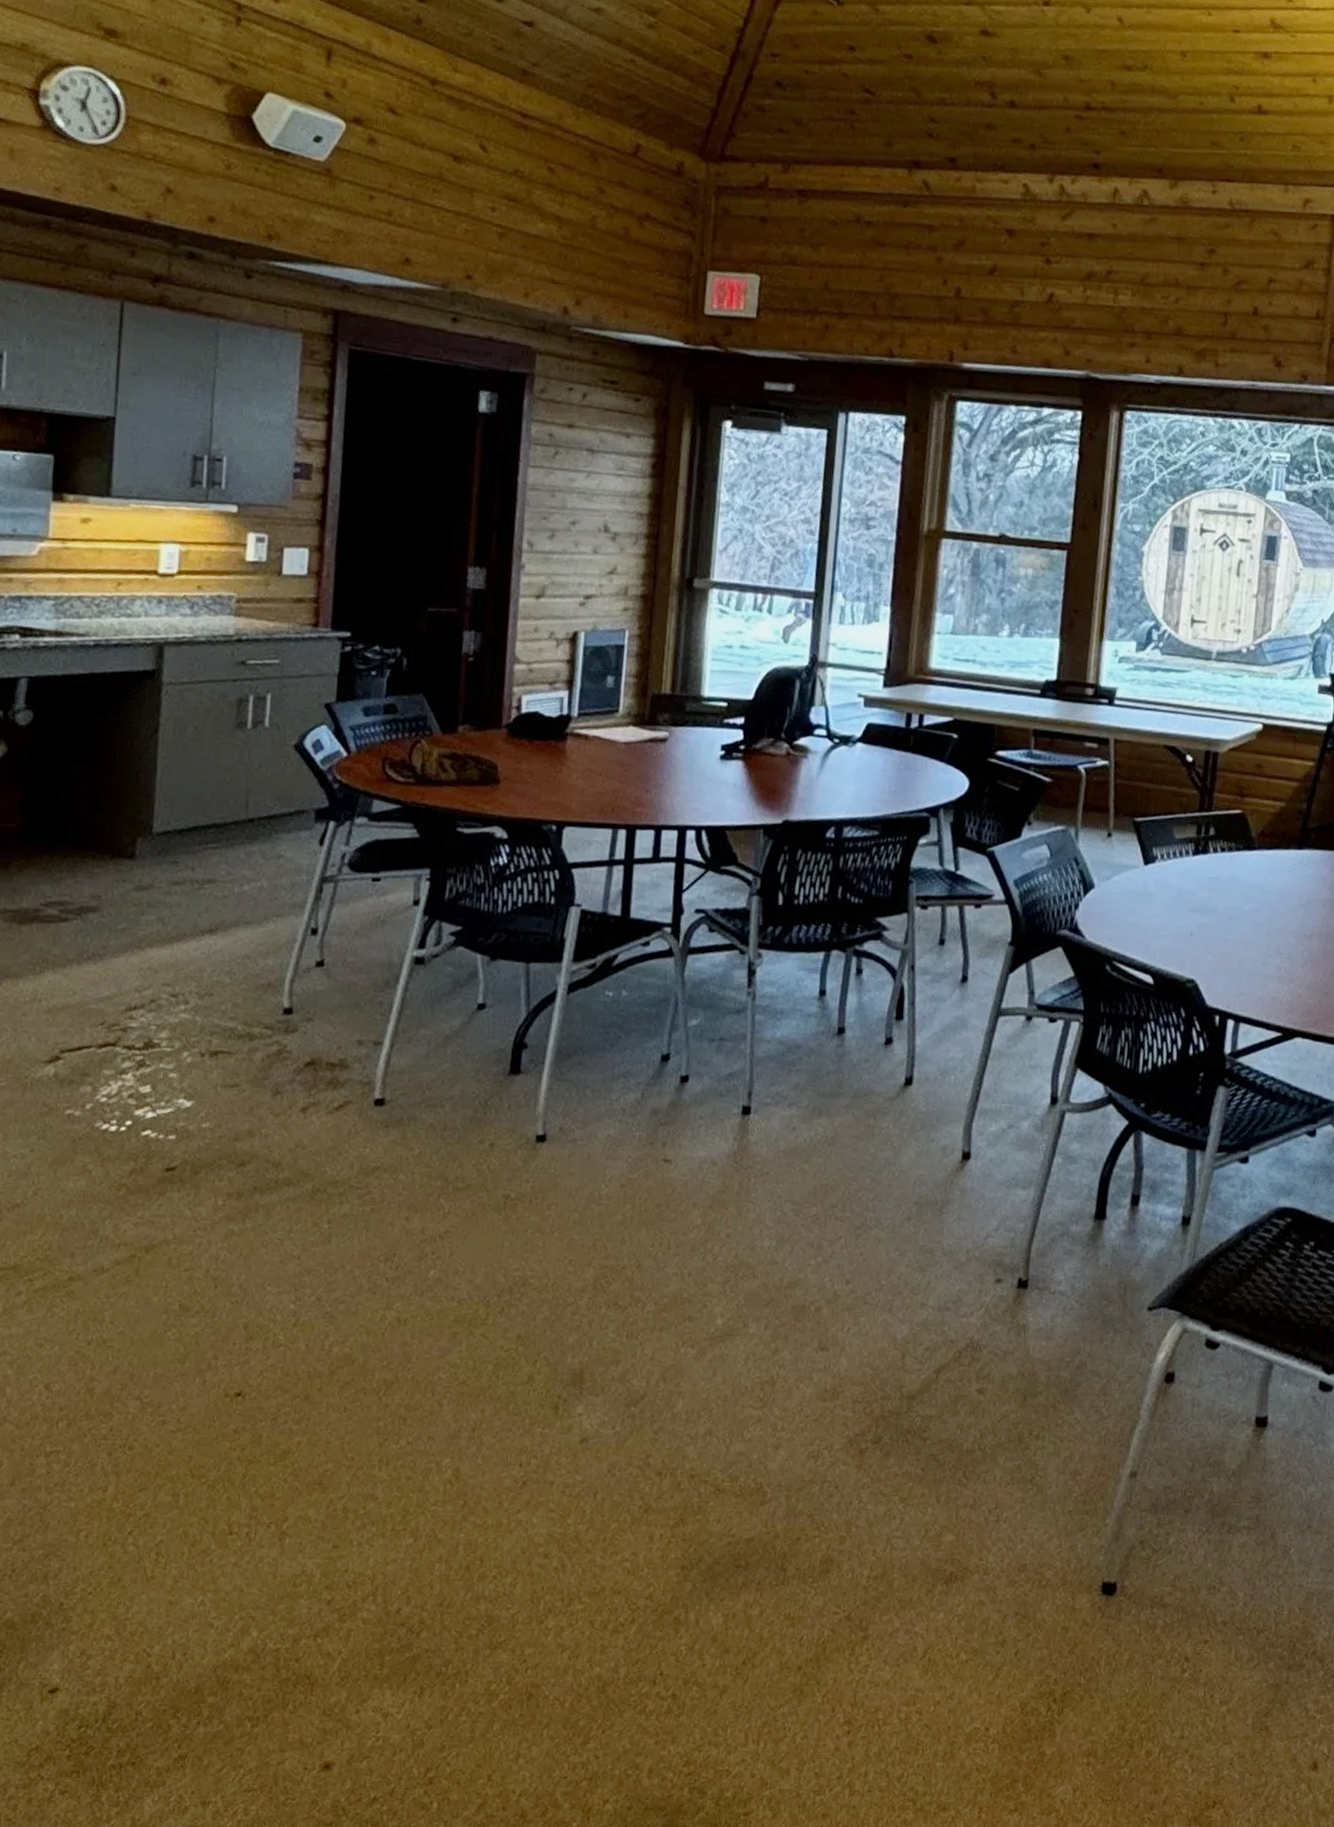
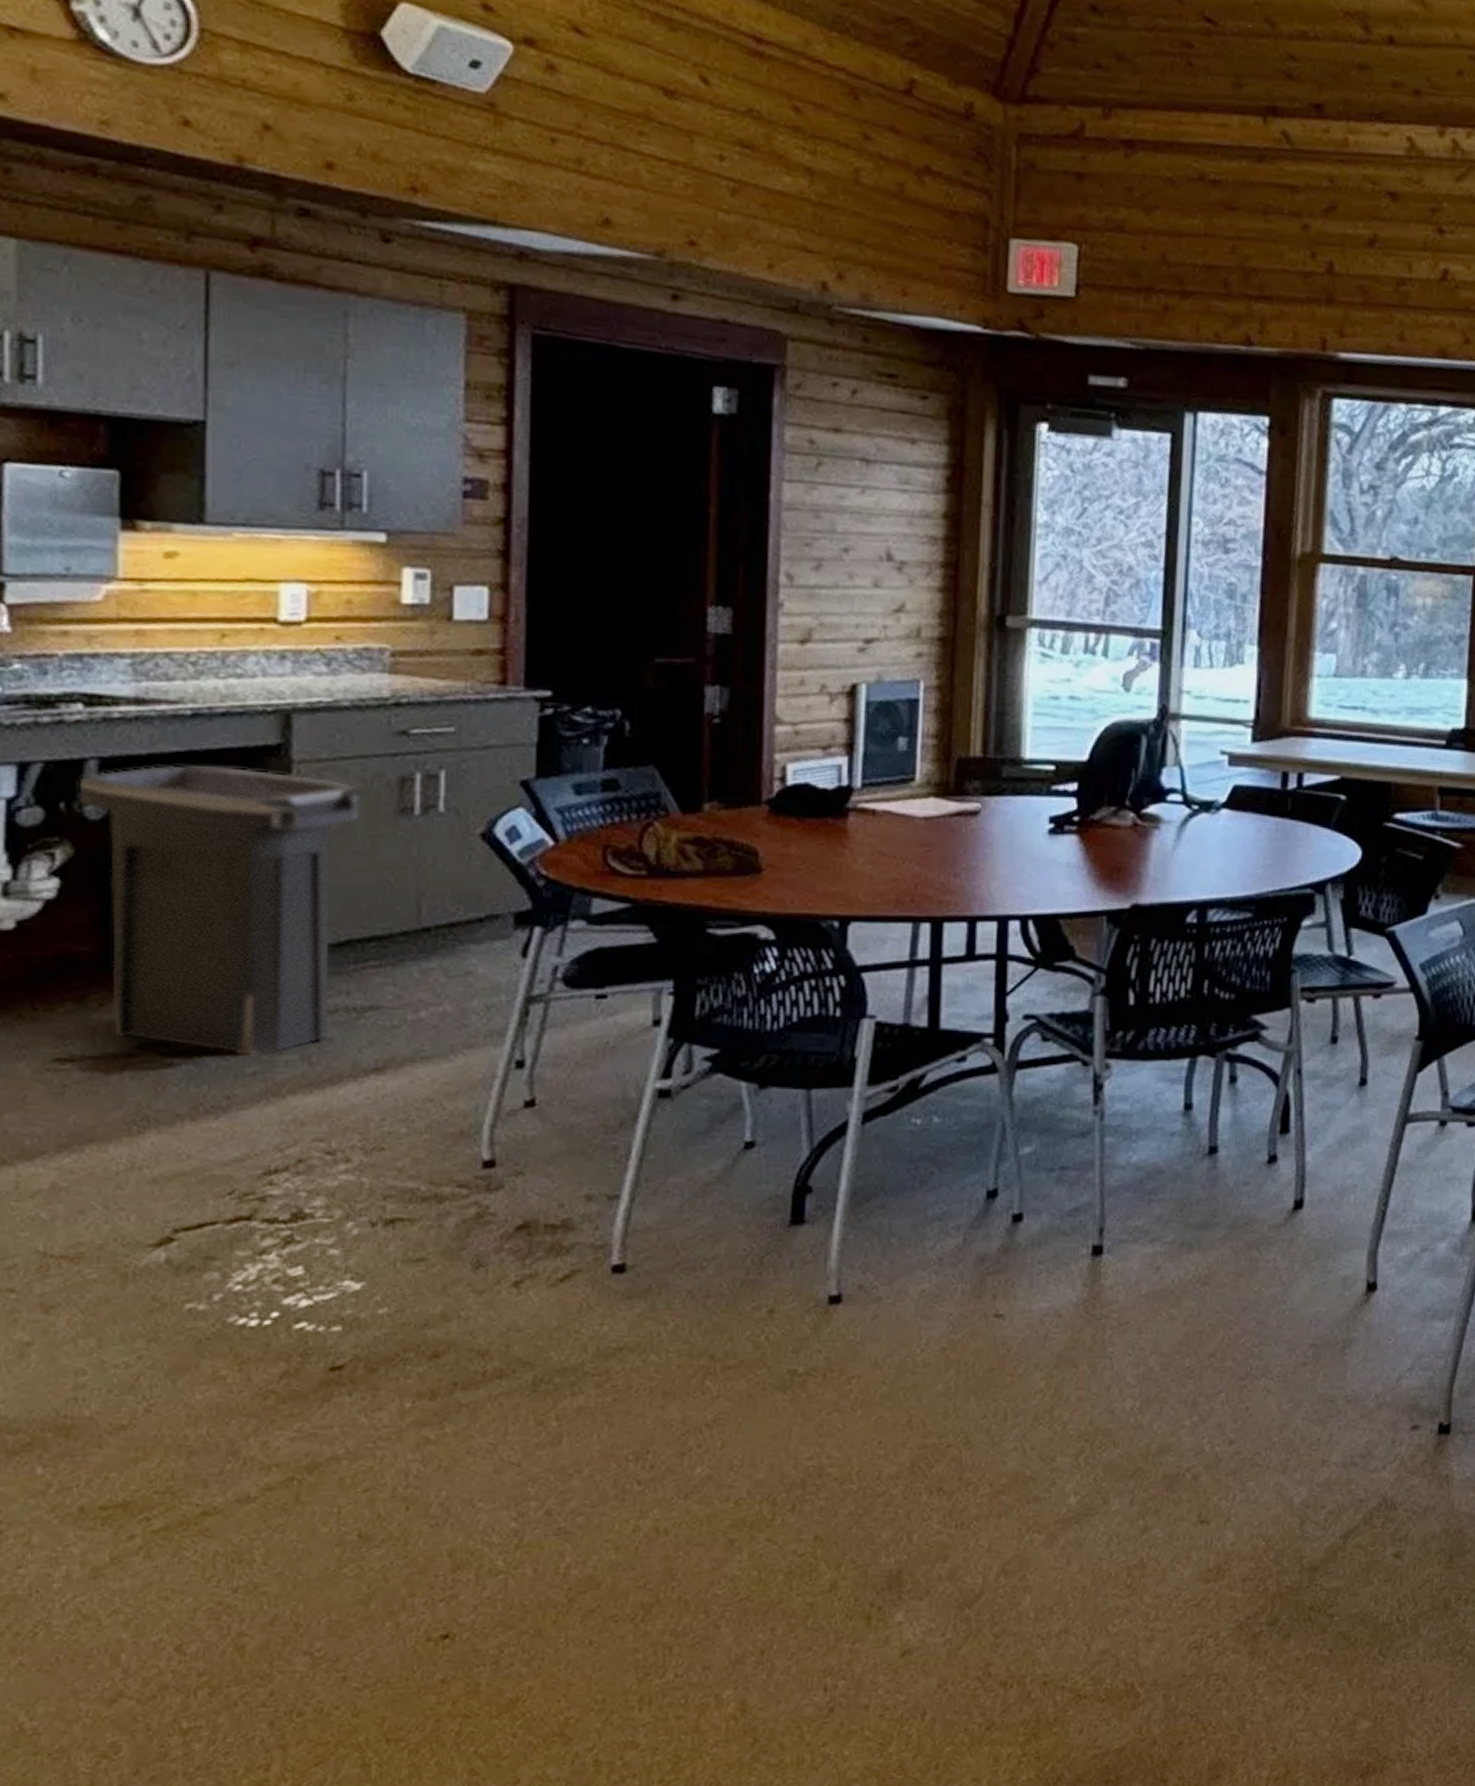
trash can: none [14,684,209,916] -> present [81,765,359,1056]

